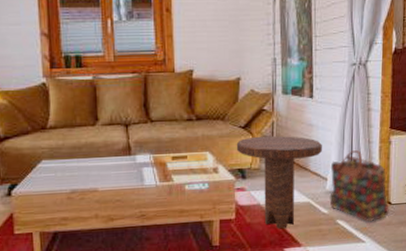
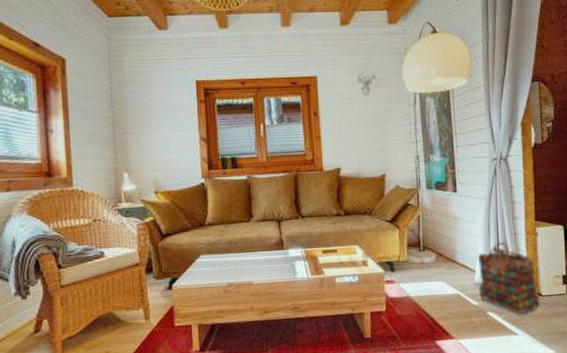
side table: present [236,135,322,229] -> none [384,229,468,321]

